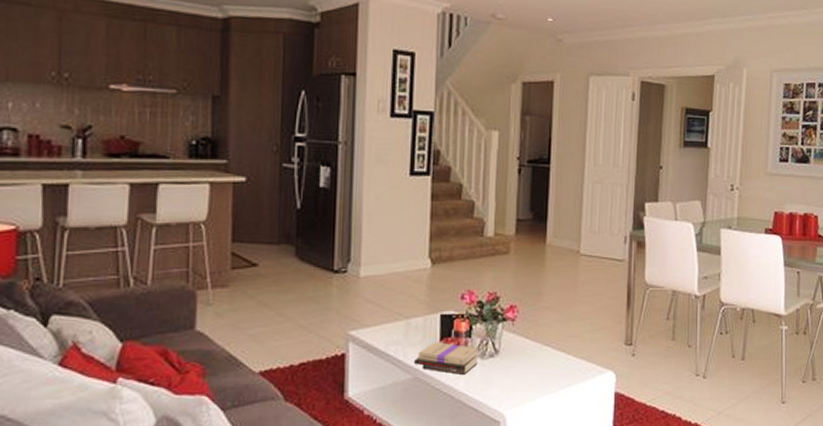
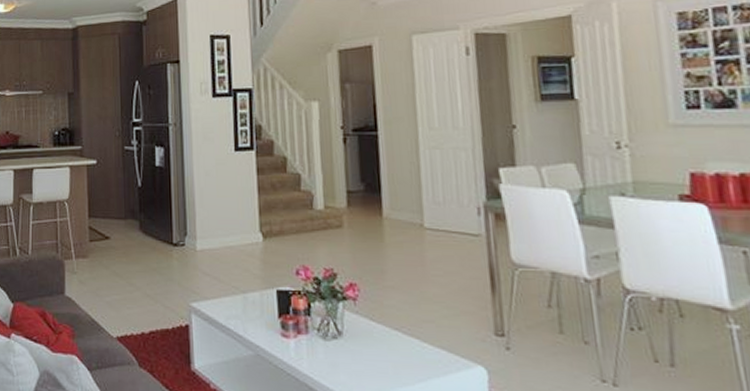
books: present [413,342,480,376] -> none [254,319,321,357]

